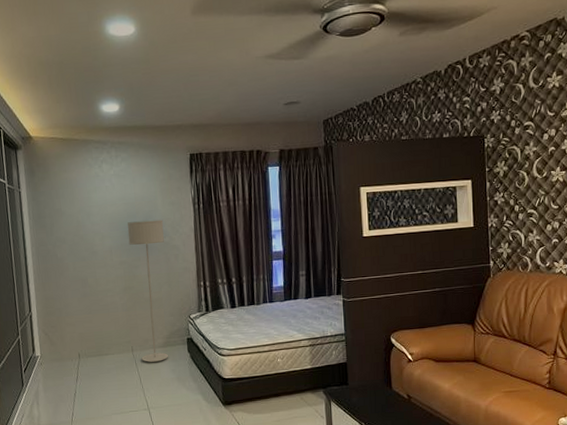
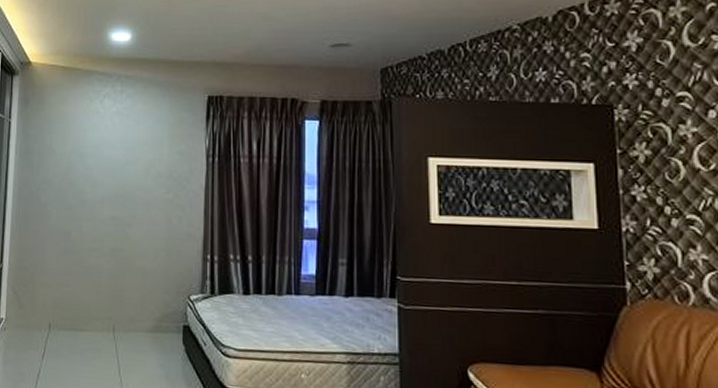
floor lamp: present [127,219,169,363] -> none [124,170,168,351]

